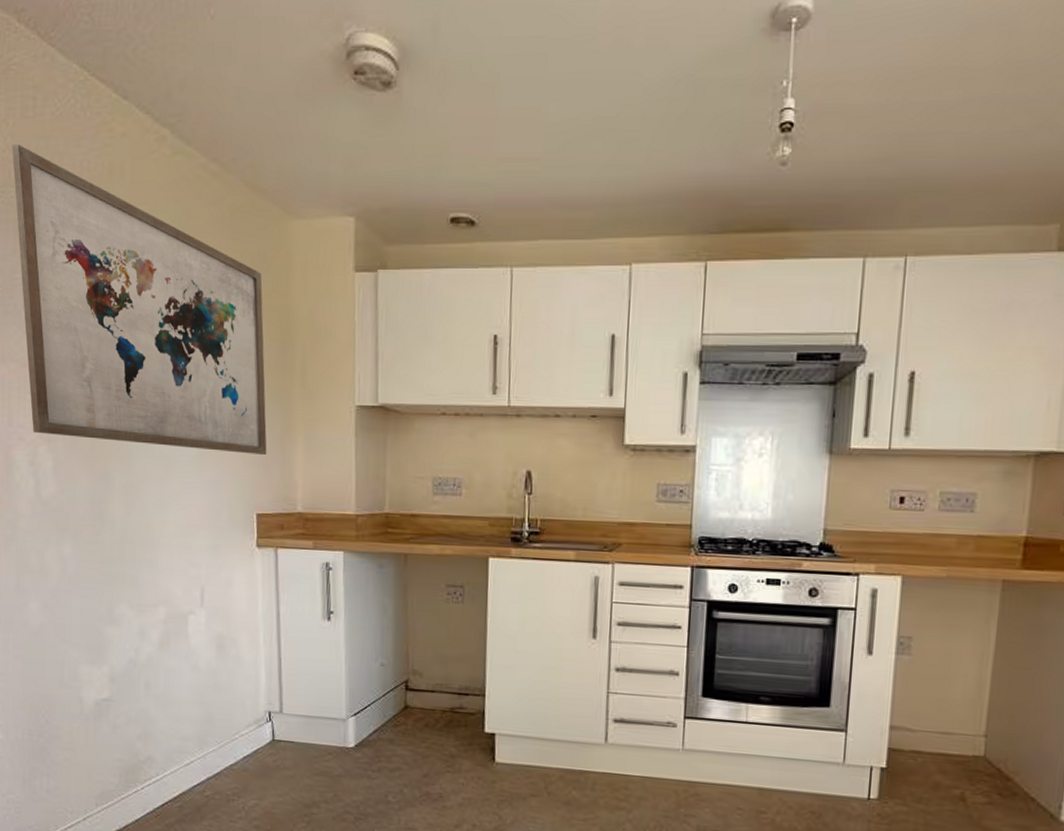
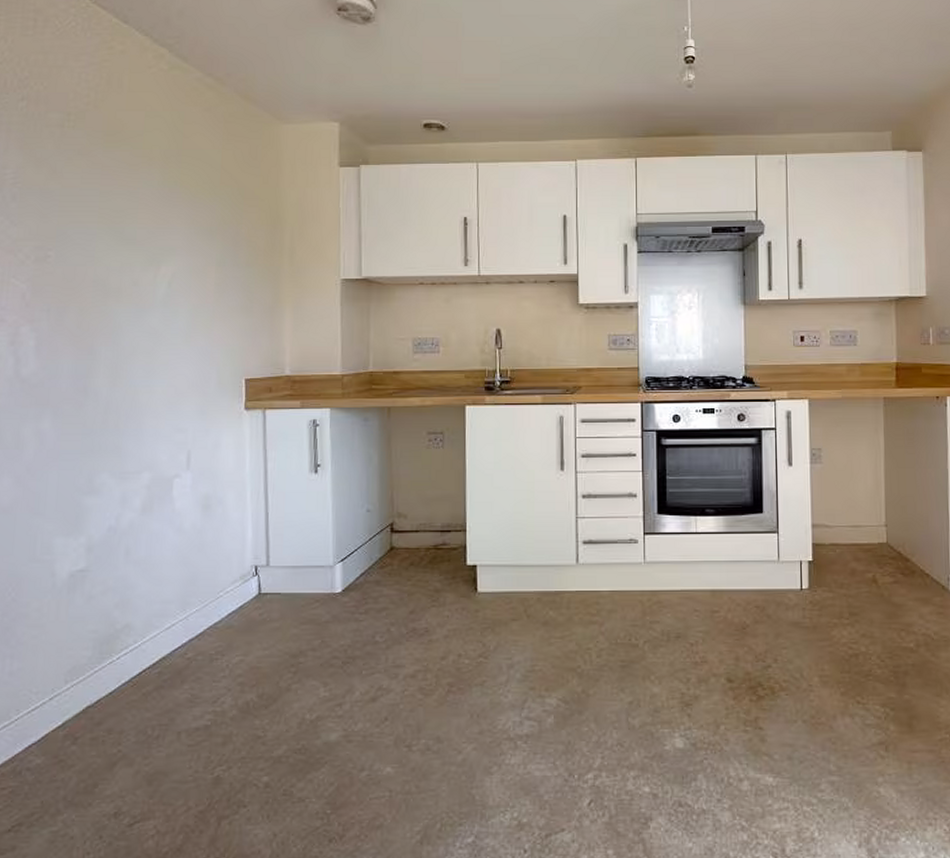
wall art: present [11,143,267,455] -> none [9,57,257,325]

